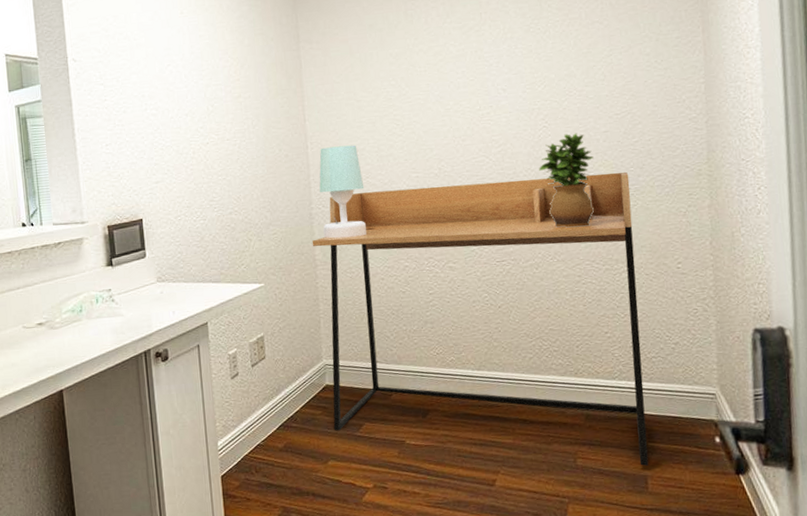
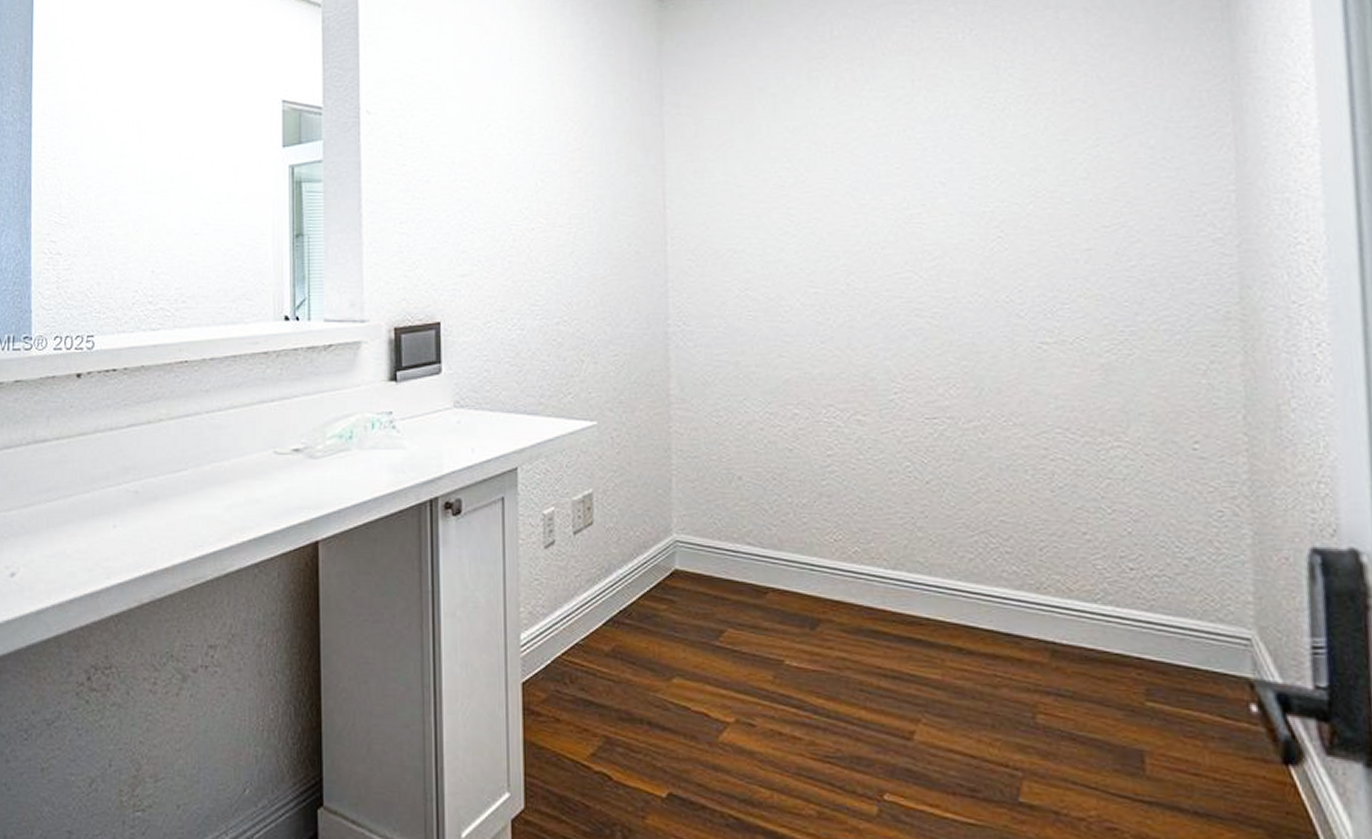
desk: present [312,172,649,466] -> none [665,307,1146,736]
table lamp: present [319,145,367,239] -> none [679,244,743,368]
potted plant: present [539,133,595,229] -> none [990,248,1071,381]

